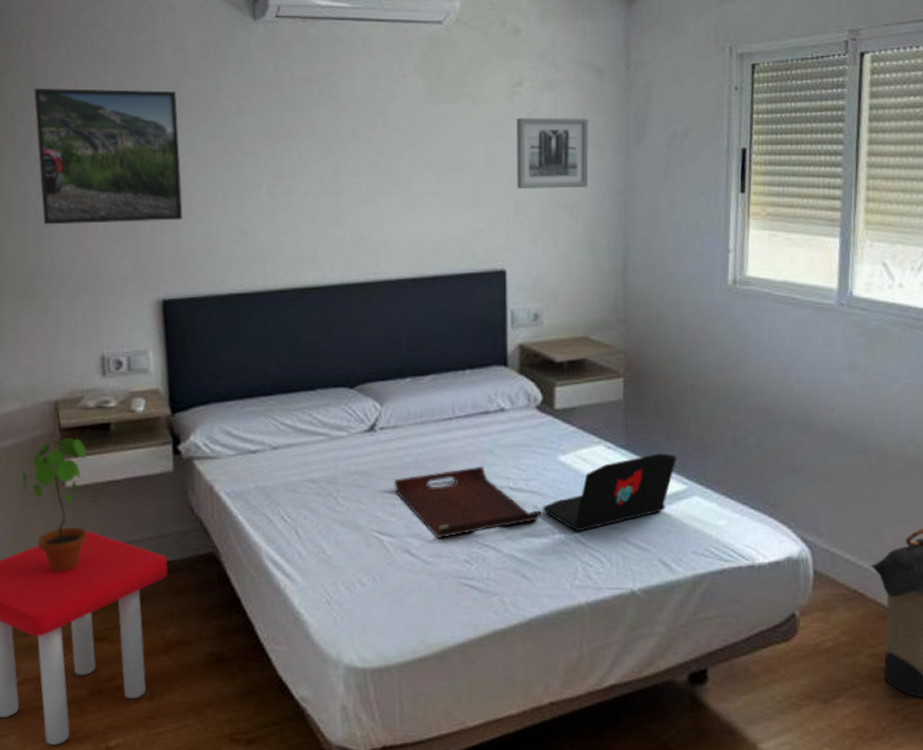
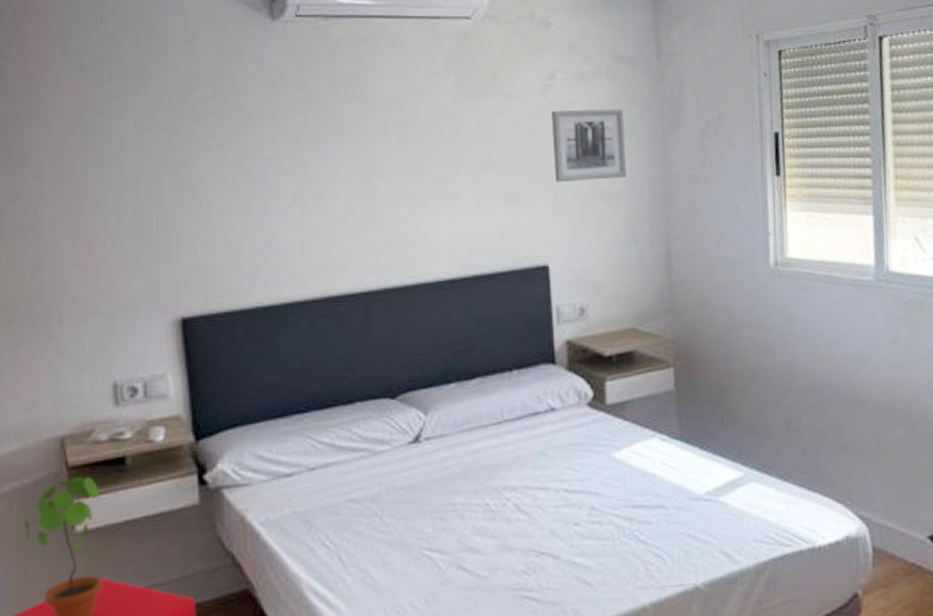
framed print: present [34,88,183,225] -> none [28,96,201,245]
serving tray: present [393,466,541,538] -> none [442,469,599,550]
laptop: present [542,453,677,532] -> none [600,441,732,530]

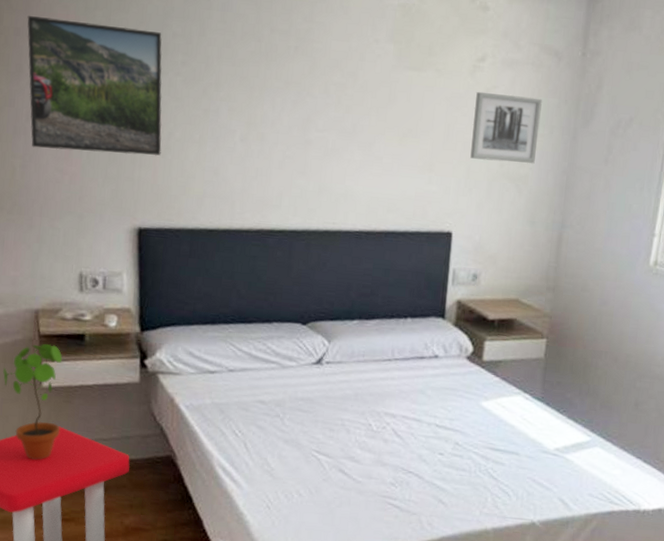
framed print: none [28,96,201,245] -> present [27,16,162,156]

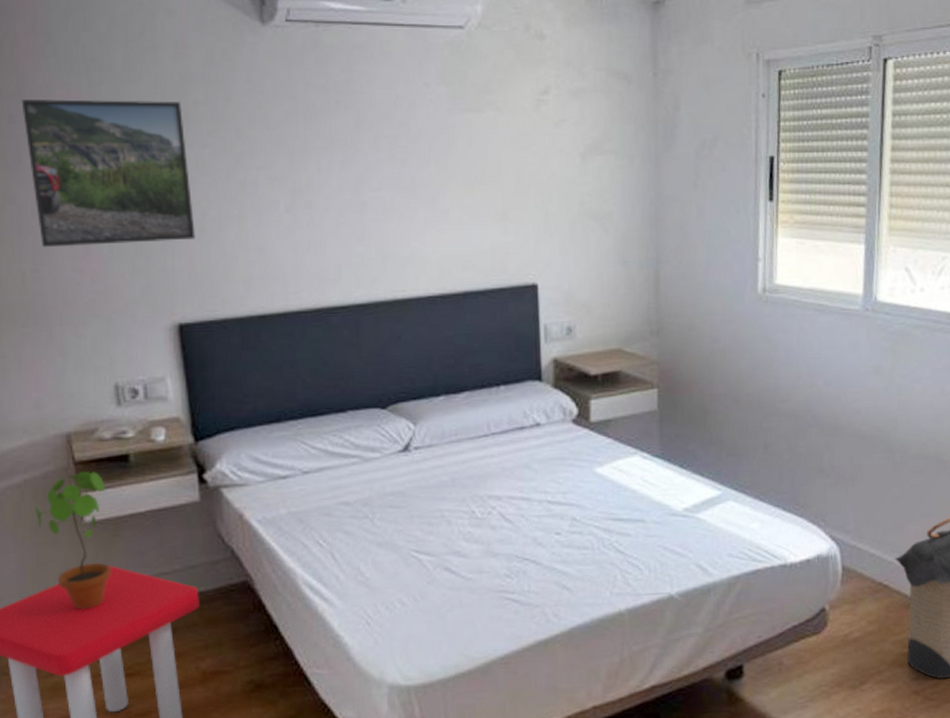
wall art: present [470,91,543,164] -> none [543,126,618,202]

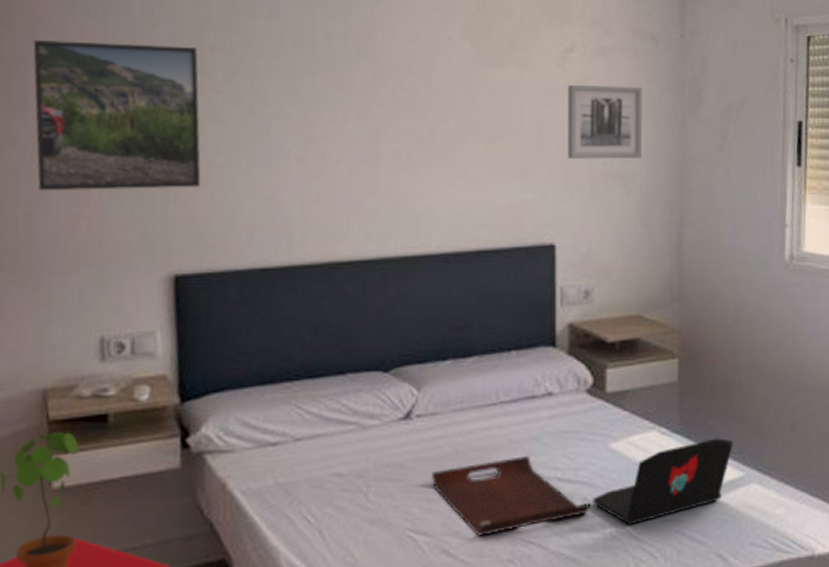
serving tray: none [430,481,580,555] -> present [430,455,591,536]
wall art: none [543,126,618,202] -> present [567,84,643,160]
laptop: none [581,461,711,541] -> present [592,438,733,525]

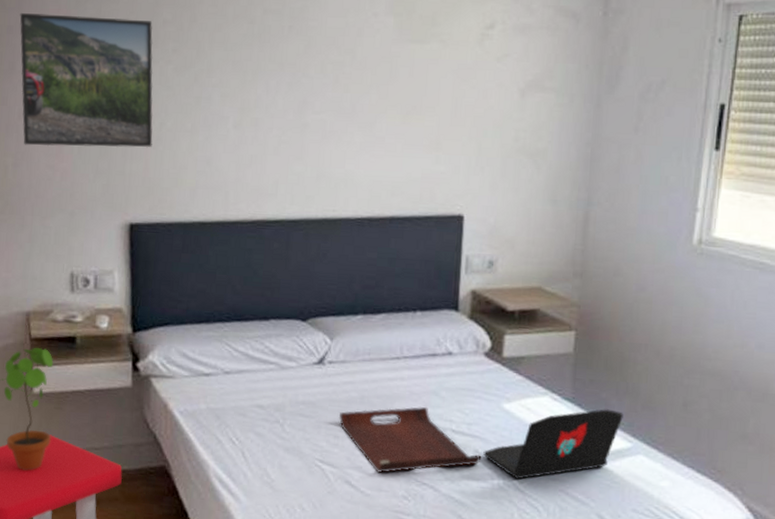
wall art: present [567,84,643,160] -> none [481,61,561,137]

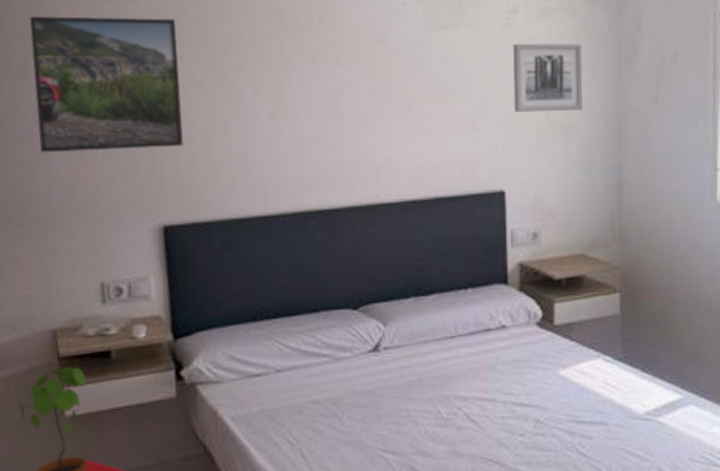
serving tray: present [338,406,482,473] -> none [398,382,543,455]
wall art: none [481,61,561,137] -> present [512,43,583,113]
laptop: present [483,409,624,480] -> none [544,364,672,444]

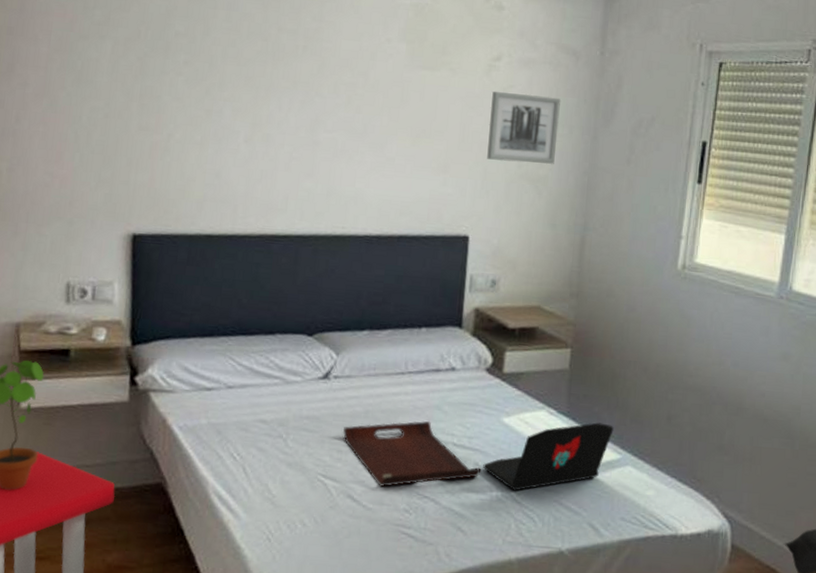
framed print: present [29,16,183,153] -> none [20,15,164,159]
serving tray: none [398,382,543,455] -> present [342,420,482,487]
laptop: none [544,364,672,444] -> present [483,422,614,491]

